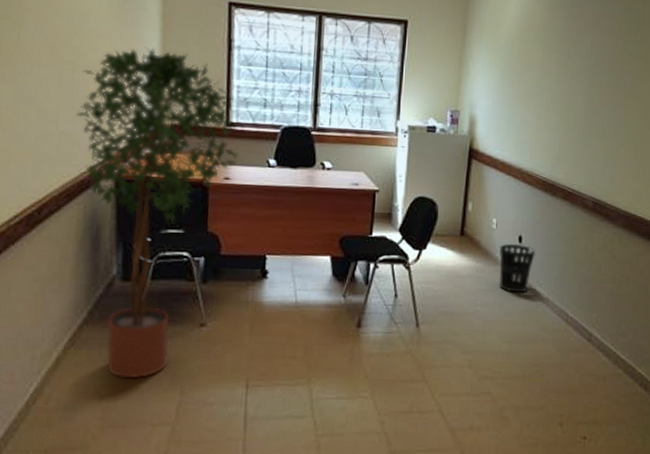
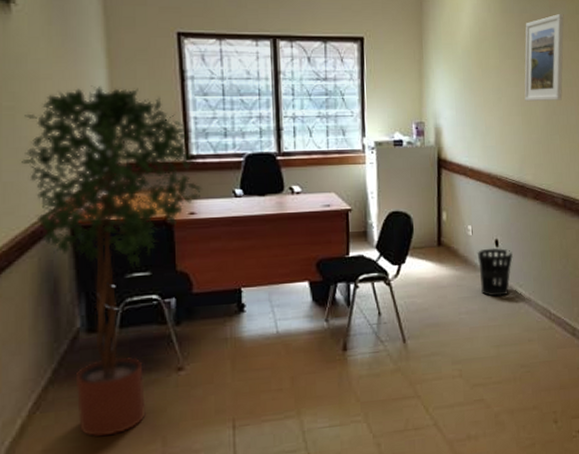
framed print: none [565,10,616,101] -> present [524,13,564,102]

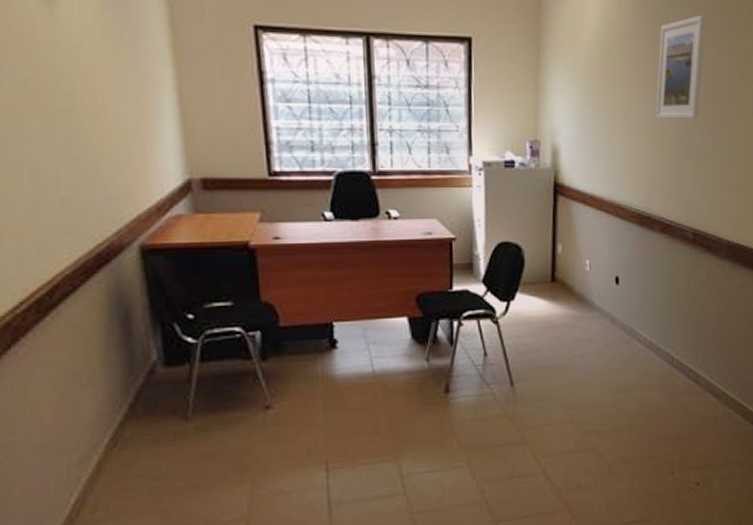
potted tree: present [21,85,203,438] -> none [81,86,288,477]
wastebasket: present [477,248,513,297] -> none [594,286,634,339]

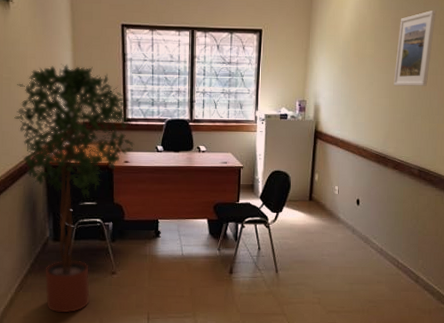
potted tree: none [81,86,288,477] -> present [14,64,135,313]

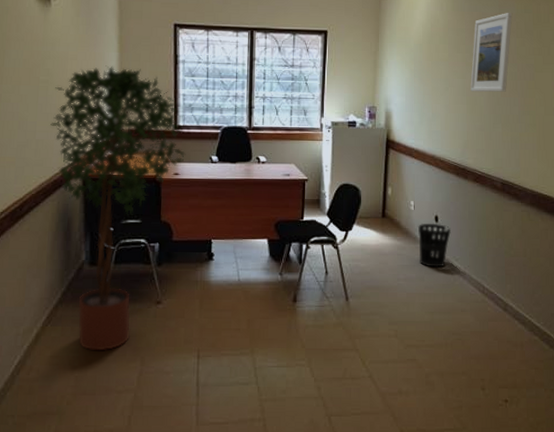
wastebasket: none [340,206,371,245] -> present [417,224,451,268]

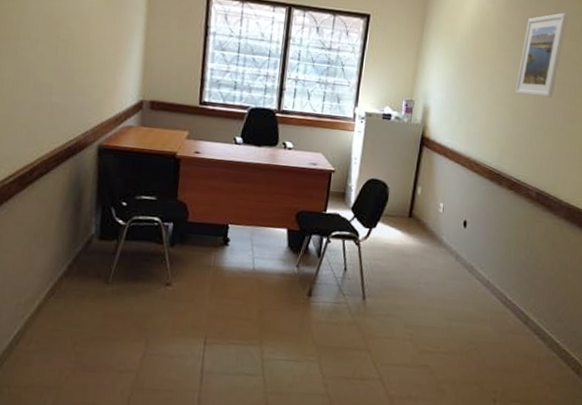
potted tree: present [50,65,186,351] -> none [68,30,209,329]
wastebasket: present [417,224,451,268] -> none [443,227,479,274]

